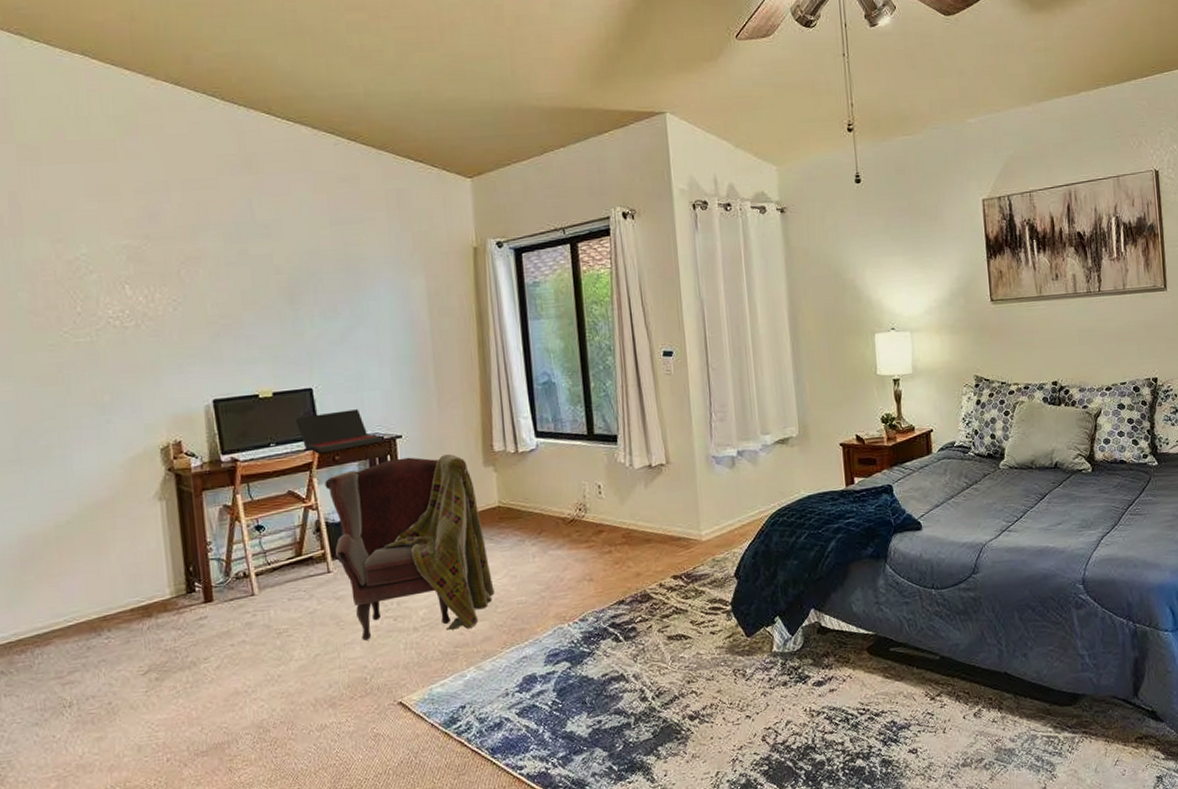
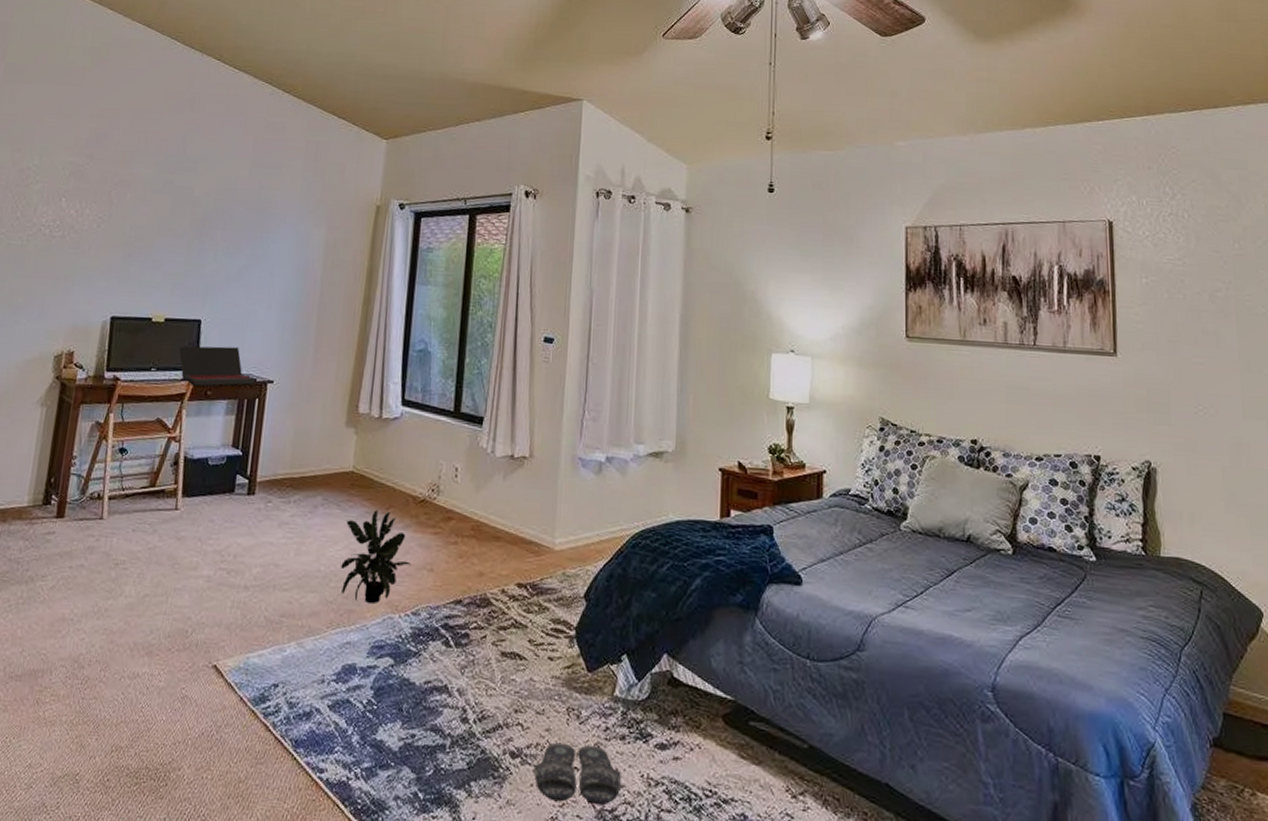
tartan: present [325,454,495,641] -> none [186,403,333,599]
potted plant: none [502,537,572,620] -> present [341,510,412,603]
slippers: none [711,695,788,746] -> present [533,742,621,806]

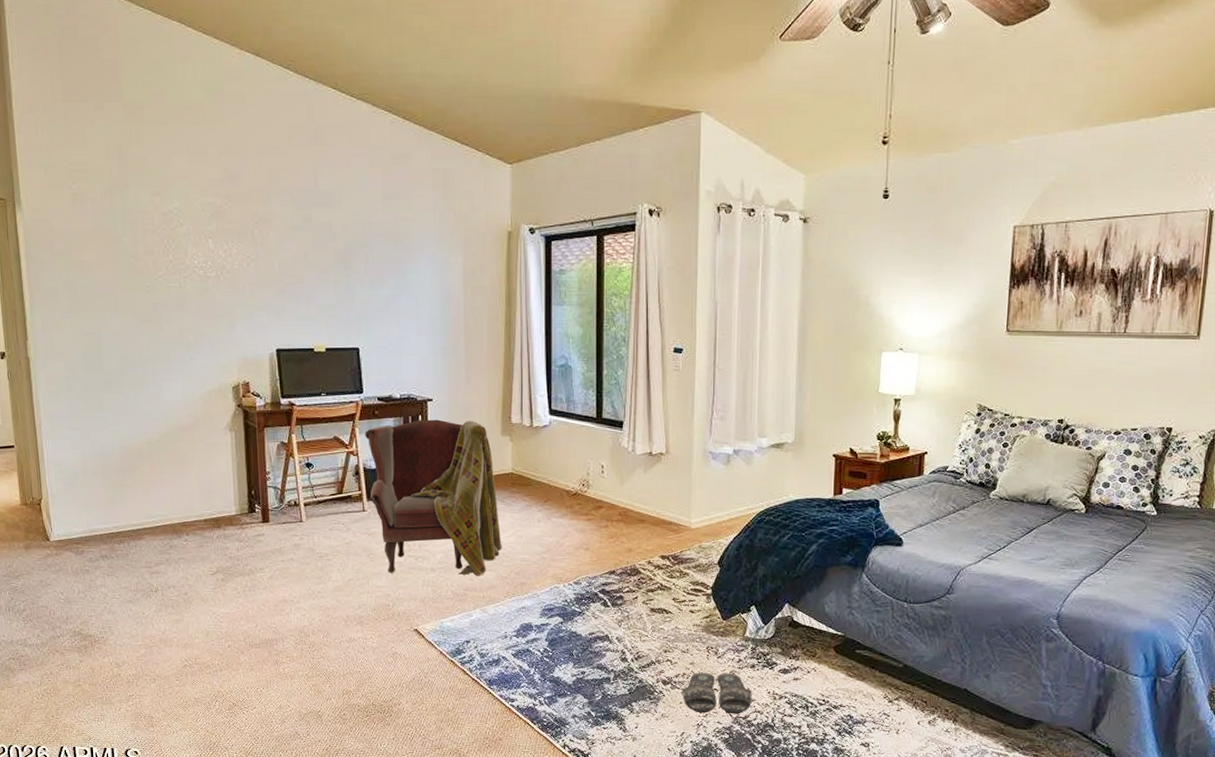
laptop: present [179,346,255,386] -> none [343,371,416,407]
tartan: none [186,403,333,599] -> present [365,419,502,576]
potted plant: present [341,510,412,603] -> none [511,503,571,577]

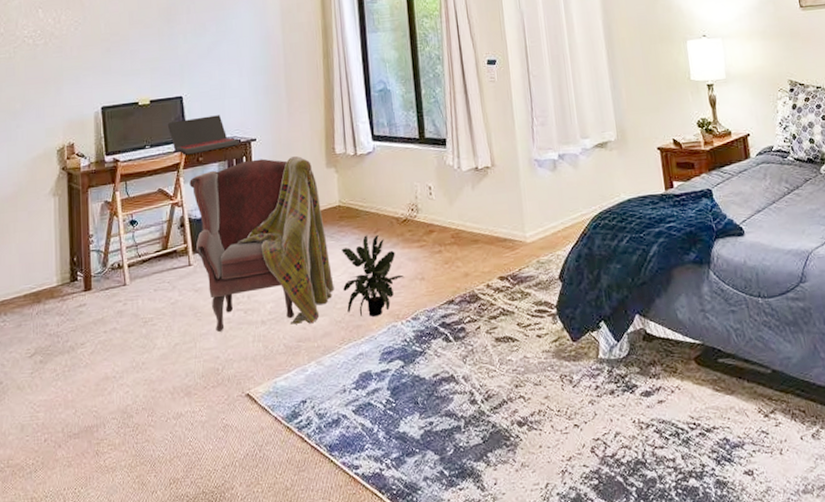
laptop: none [343,371,416,407] -> present [167,115,239,155]
potted plant: none [511,503,571,577] -> present [341,235,405,317]
slippers: present [682,672,752,714] -> none [539,403,617,456]

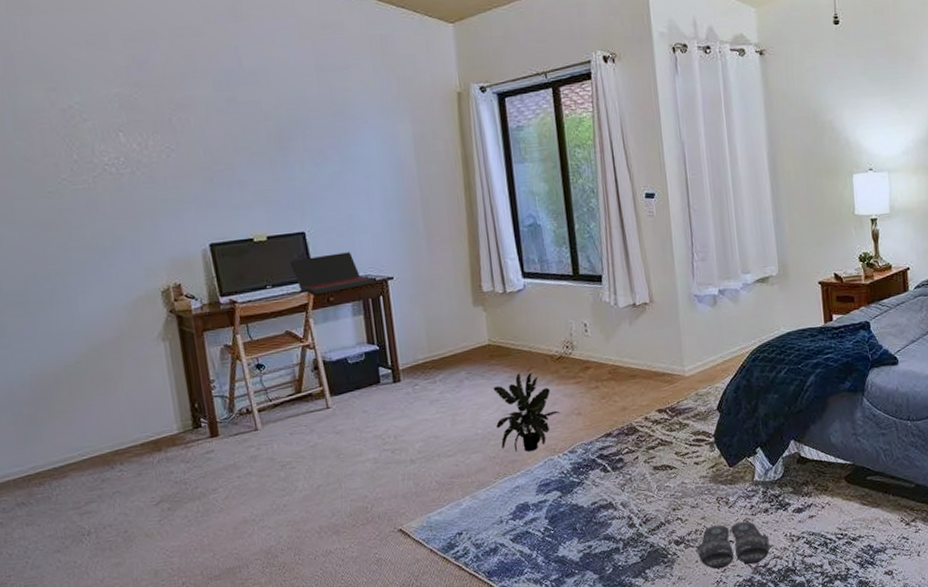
tartan: present [189,156,334,332] -> none [320,295,487,472]
slippers: none [539,403,617,456] -> present [696,521,770,569]

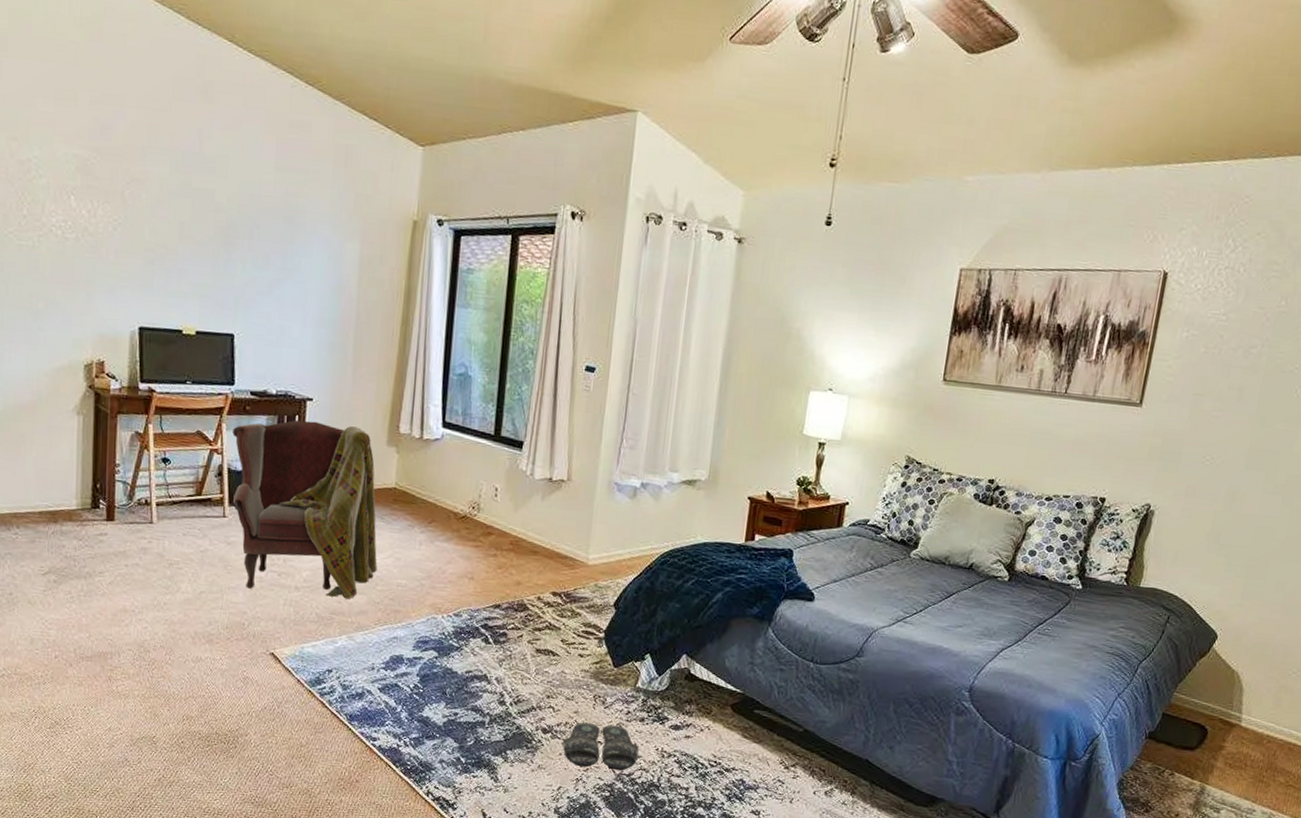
laptop: present [289,252,375,295] -> none [213,360,294,402]
tartan: none [320,295,487,472] -> present [232,419,378,599]
potted plant: present [493,373,561,452] -> none [386,524,454,605]

